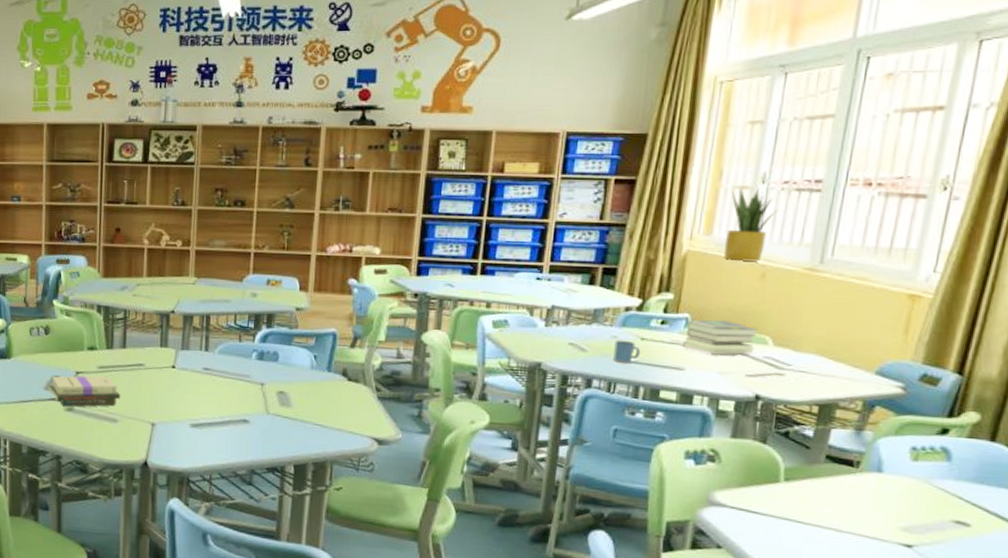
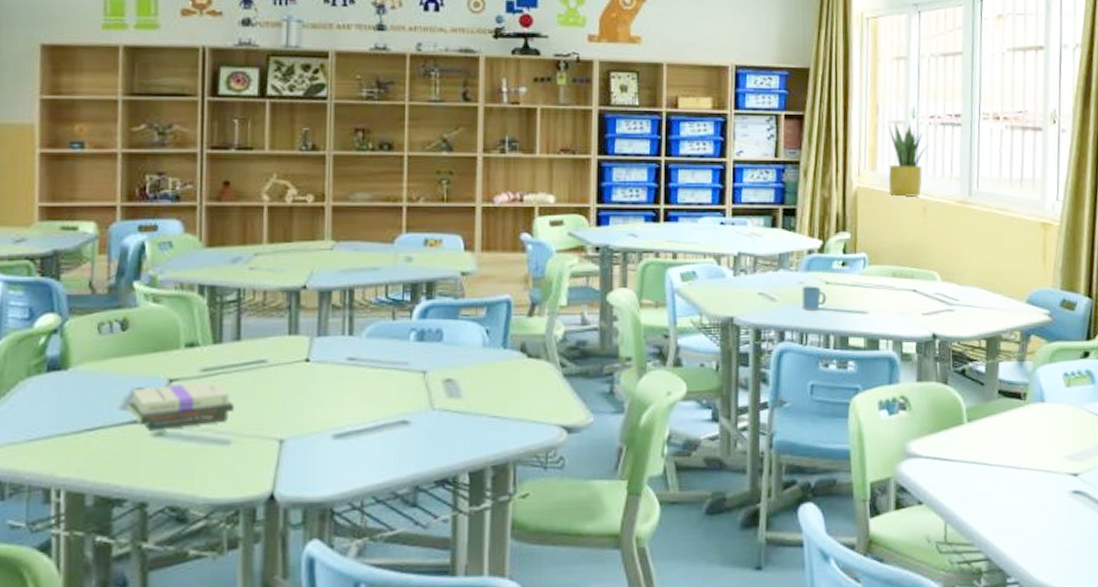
books: present [682,319,758,356] -> none [864,258,927,295]

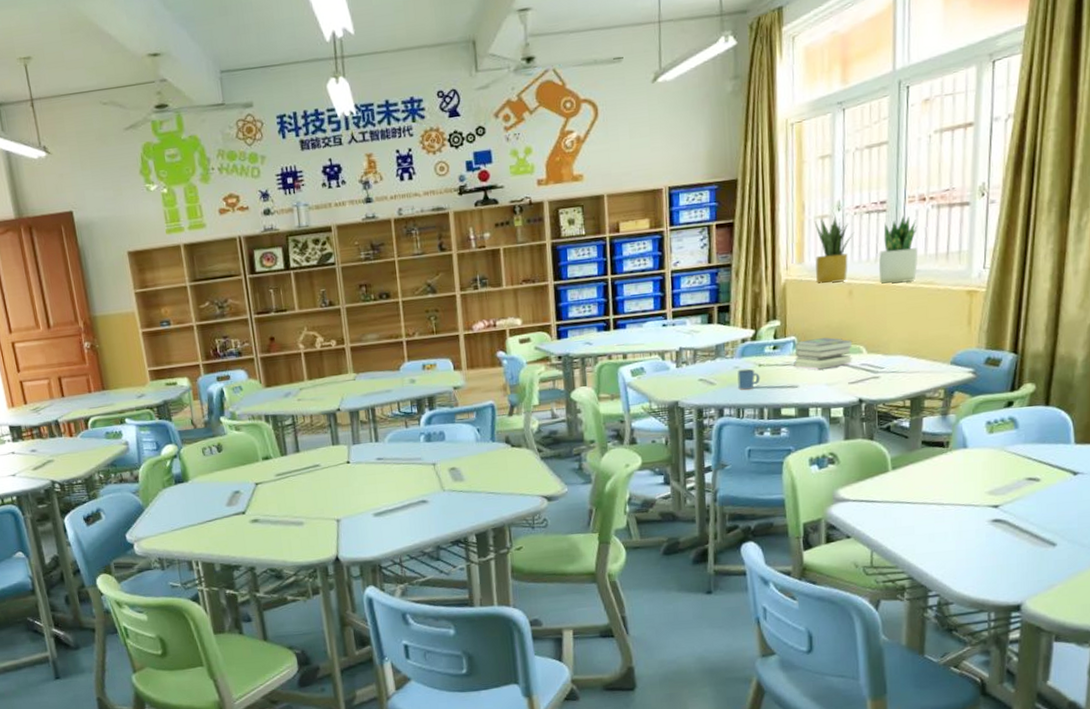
books: present [126,381,235,431] -> none [230,482,303,519]
books: none [864,258,927,295] -> present [794,337,853,370]
planter: none [953,133,993,206] -> present [878,216,918,284]

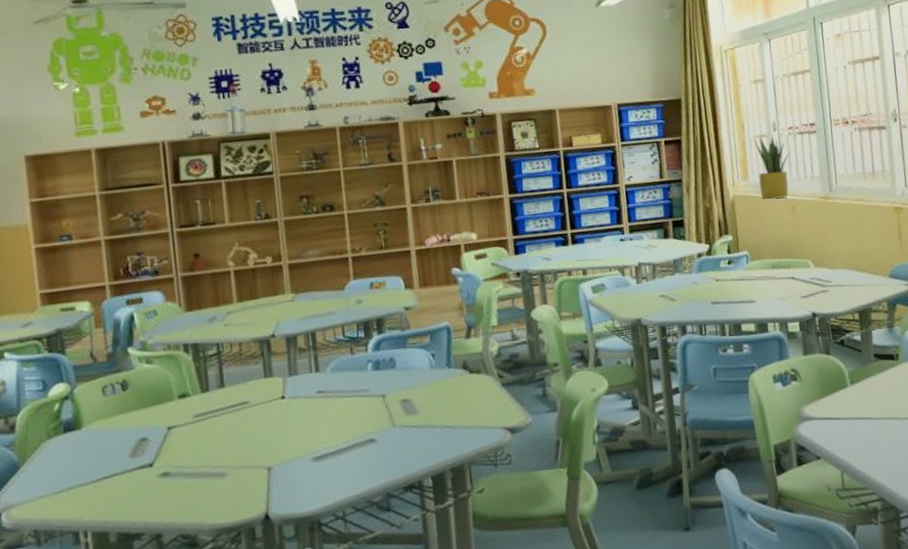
mug: present [737,369,760,390] -> none [696,284,719,306]
books: present [794,337,853,370] -> none [747,252,802,284]
planter: present [878,216,918,284] -> none [814,137,849,201]

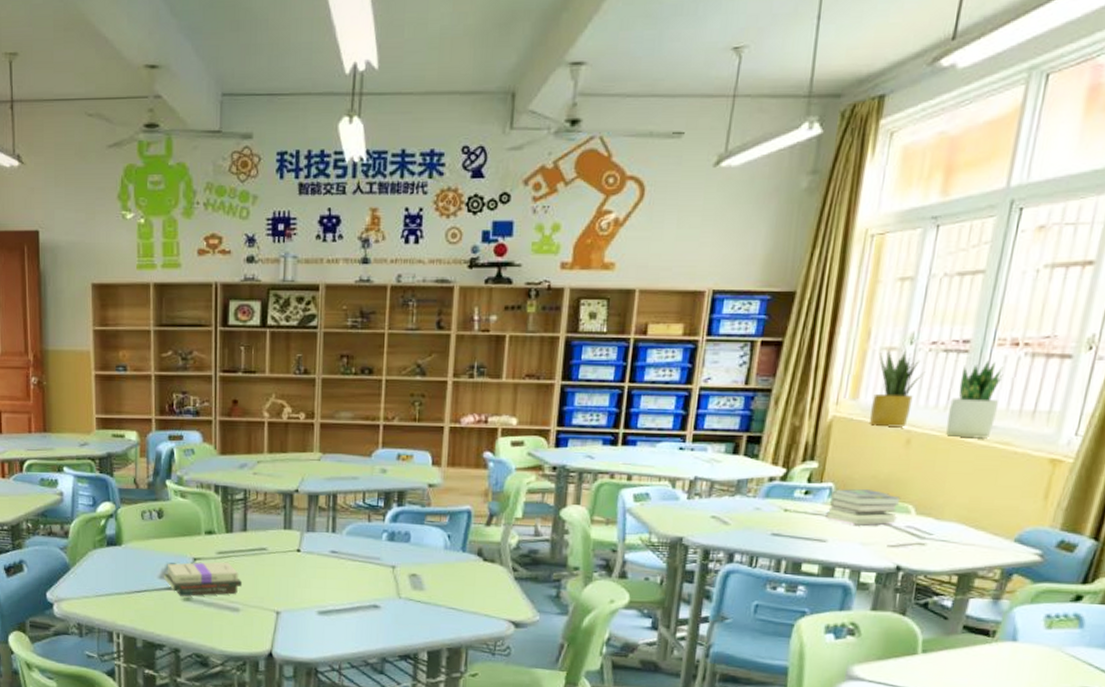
books: none [134,424,227,473] -> present [163,561,243,596]
books: none [747,252,802,284] -> present [826,489,901,526]
planter: none [814,137,849,201] -> present [946,360,1003,439]

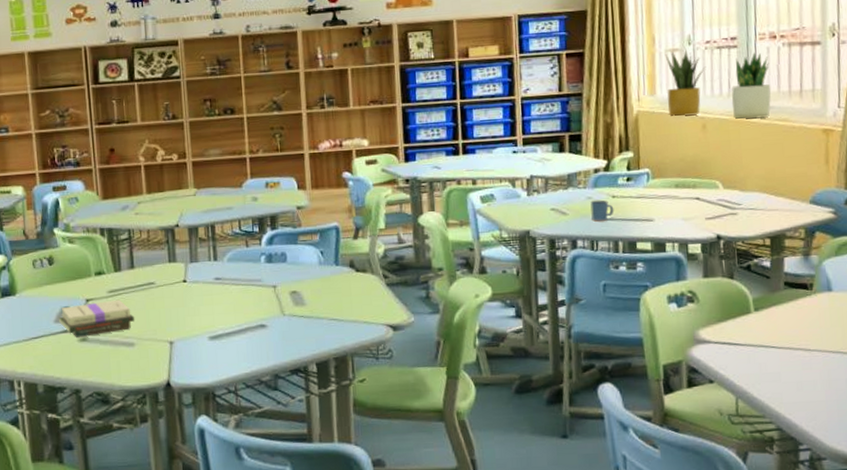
mug: none [756,512,784,536] -> present [590,200,614,222]
books: present [826,489,901,526] -> none [648,171,709,204]

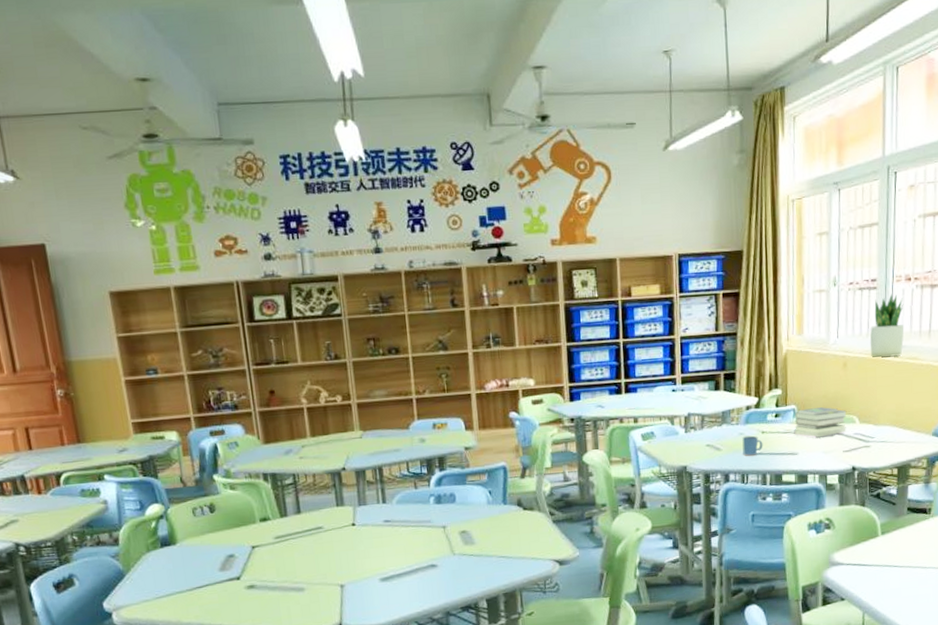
books: present [58,299,135,337] -> none [223,545,304,585]
books: none [648,171,709,204] -> present [794,407,847,438]
planter: present [665,48,706,117] -> none [812,289,849,355]

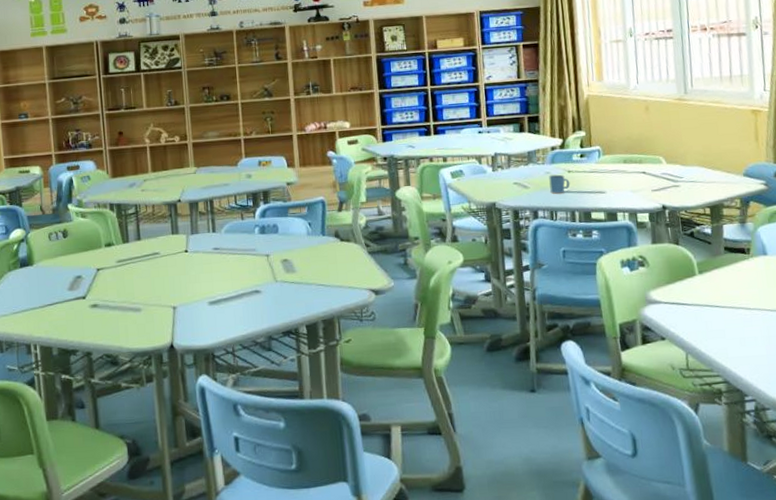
books: present [794,407,847,438] -> none [599,148,654,177]
planter: present [869,294,904,358] -> none [670,43,705,102]

